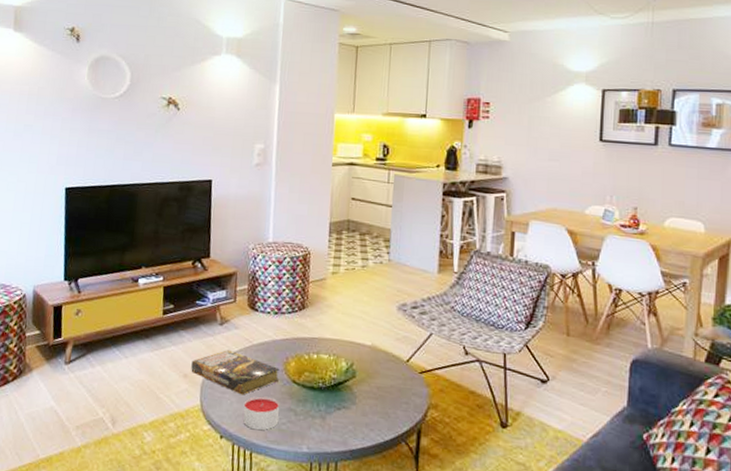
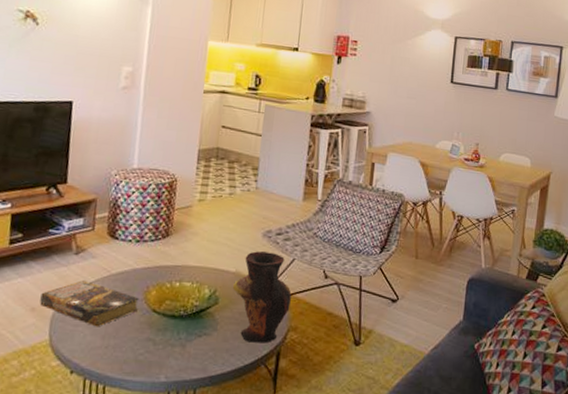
candle: present [243,396,280,430] -> none [97,327,138,362]
vase: none [369,325,430,420] -> present [232,251,292,343]

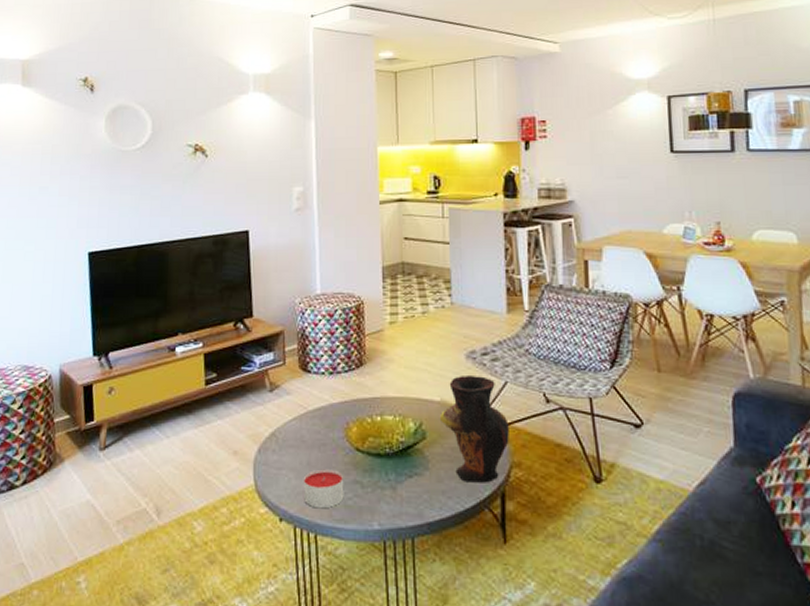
book: present [39,279,139,327] -> none [241,418,341,470]
candle: none [97,327,138,362] -> present [303,469,344,508]

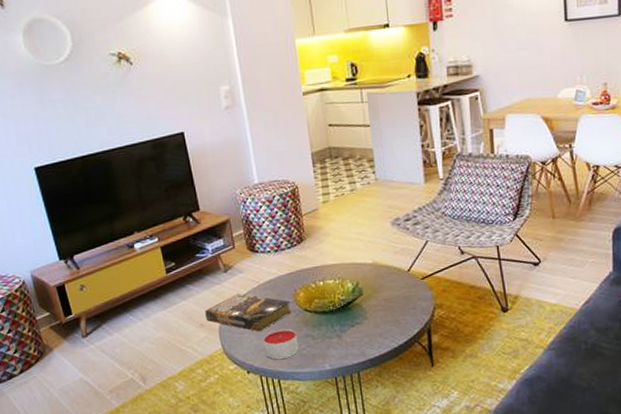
book: none [241,418,341,470] -> present [205,293,292,332]
vase: present [439,376,509,483] -> none [372,238,432,325]

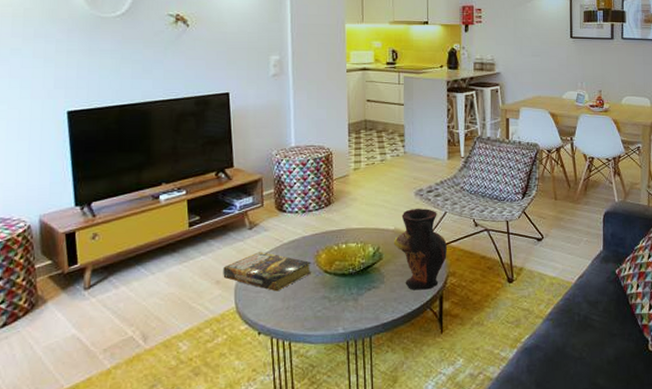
candle: present [263,328,299,359] -> none [279,289,314,320]
vase: none [372,238,432,325] -> present [393,209,447,290]

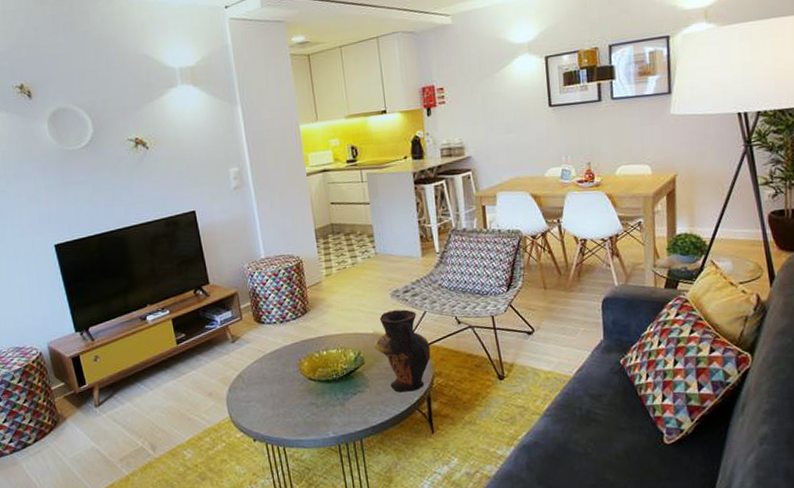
book: present [223,251,312,292] -> none [213,362,297,401]

